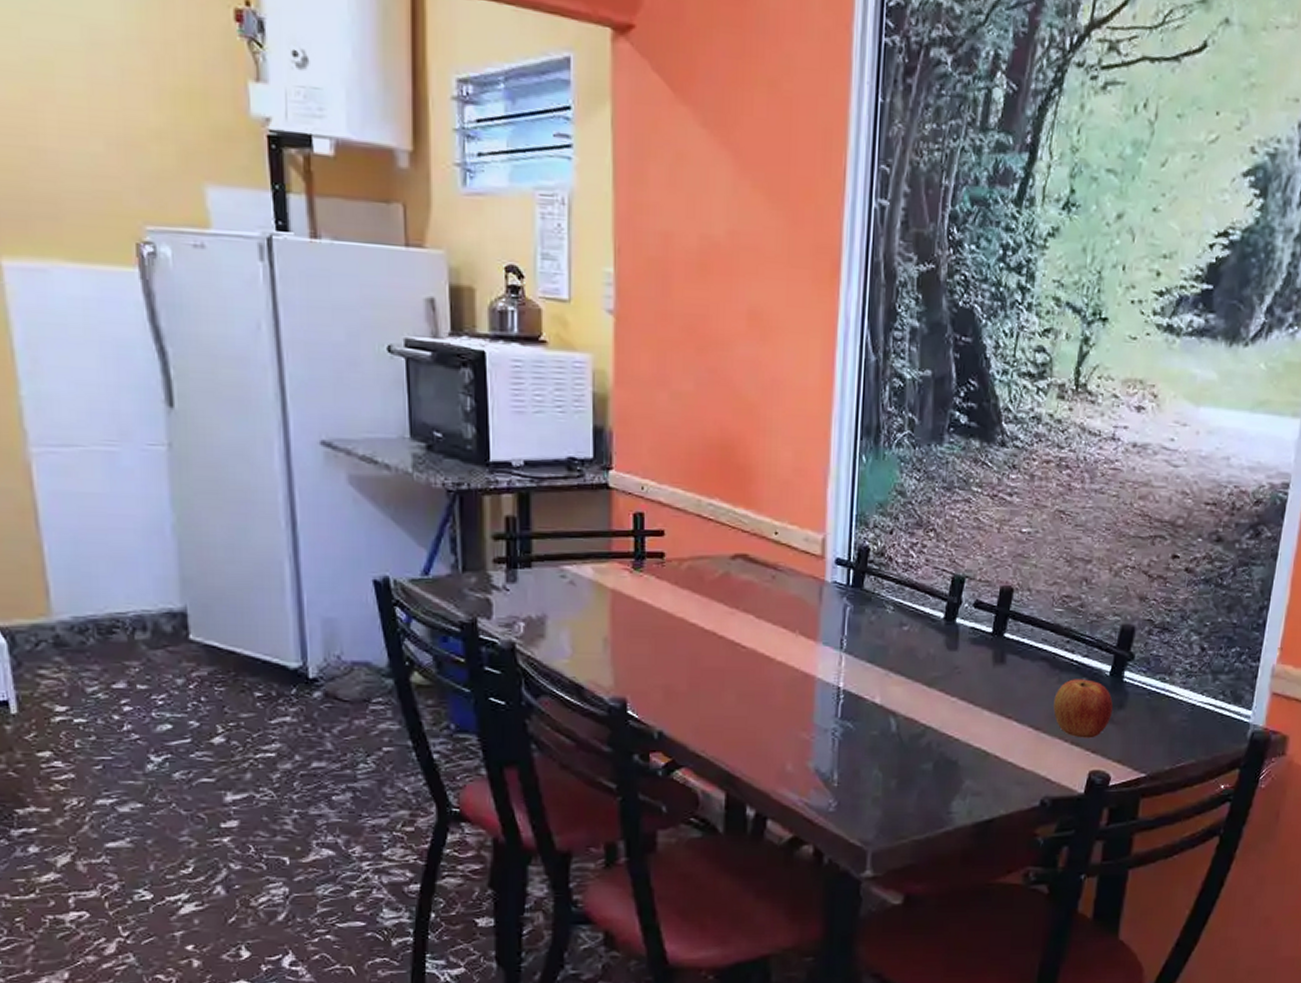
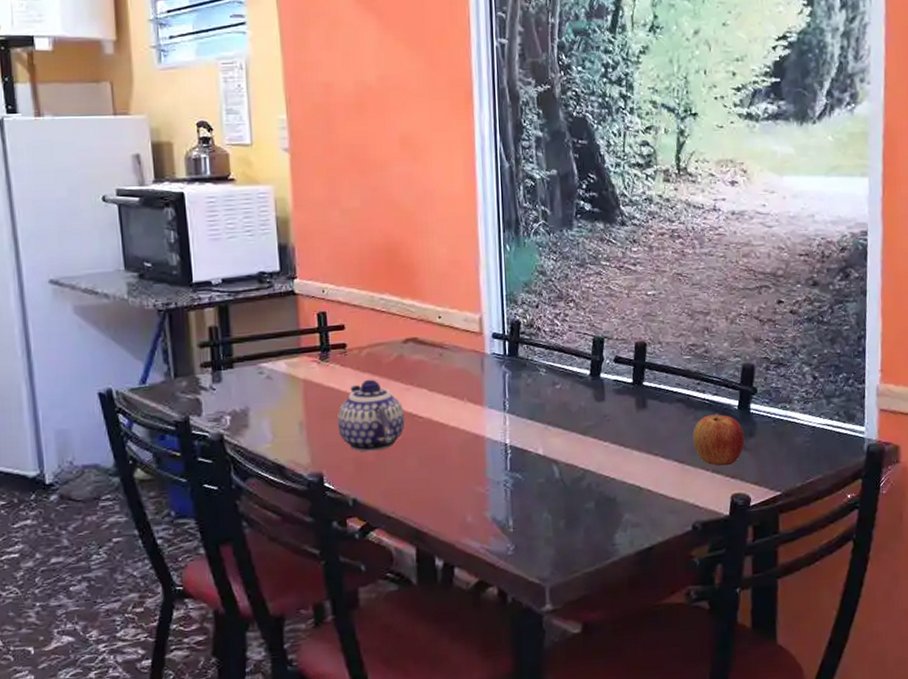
teapot: none [648,597,726,681] -> present [338,379,405,452]

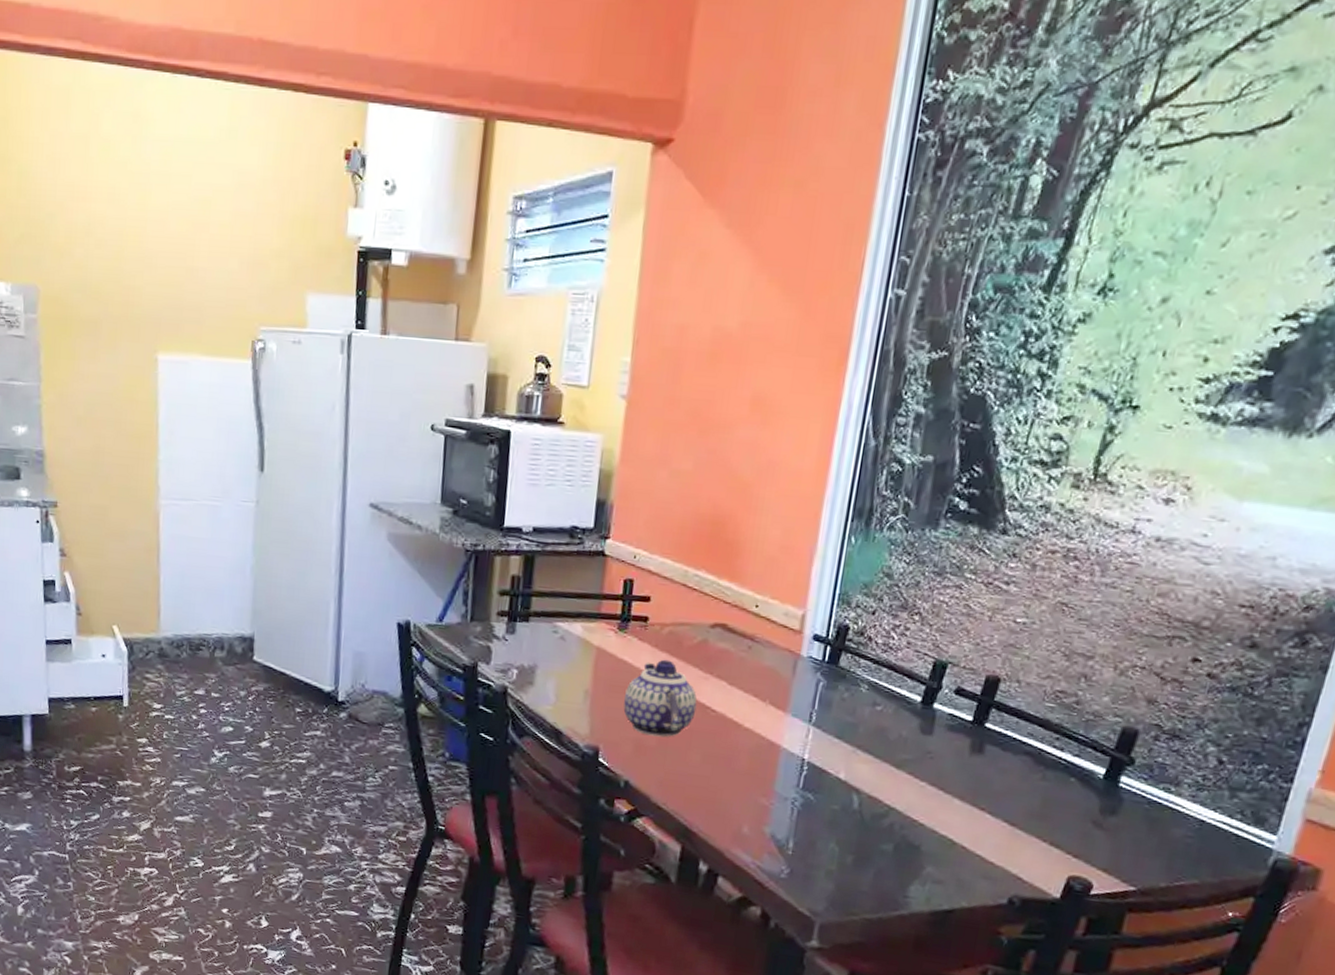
apple: present [693,414,744,467] -> none [1033,777,1104,842]

